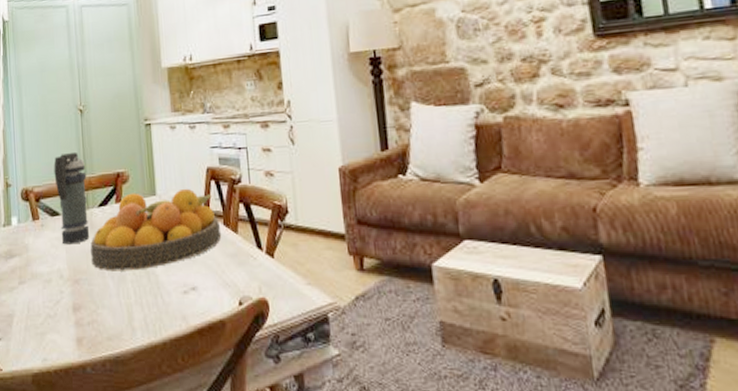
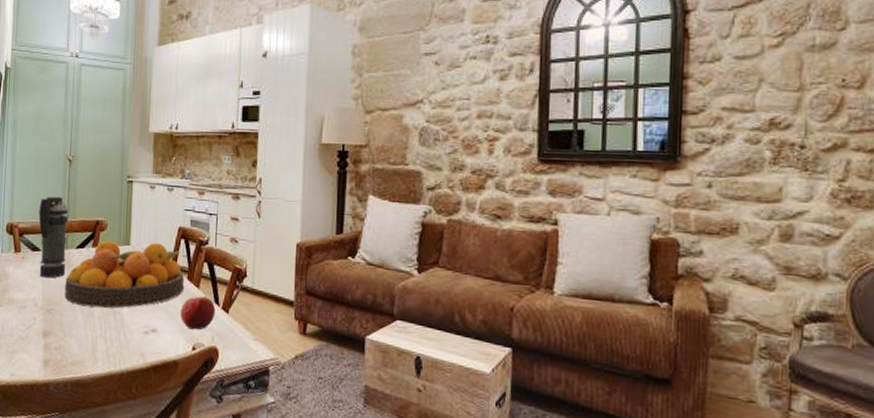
apple: none [219,242,260,282] -> present [180,296,216,330]

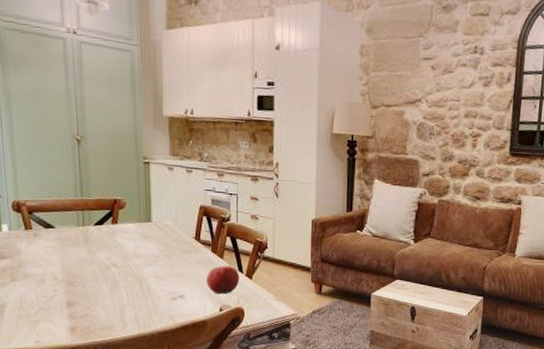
smoke grenade: present [39,196,69,278] -> none [48,175,85,254]
fruit bowl: present [64,240,185,309] -> none [85,217,209,279]

